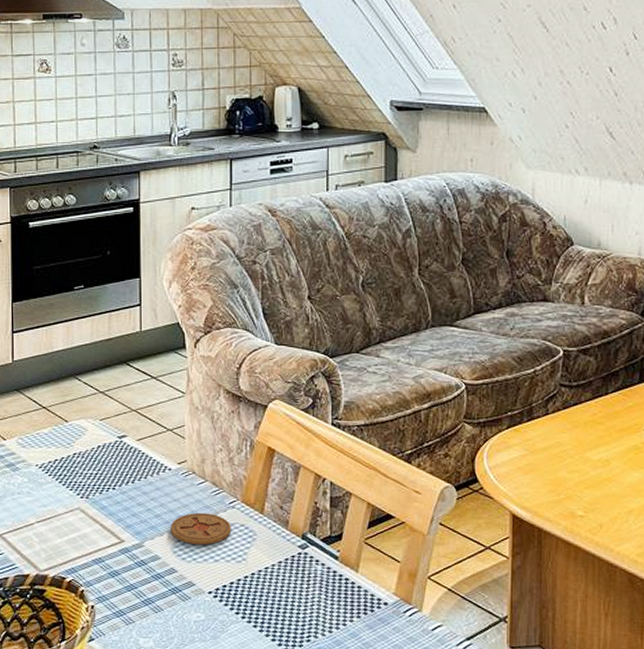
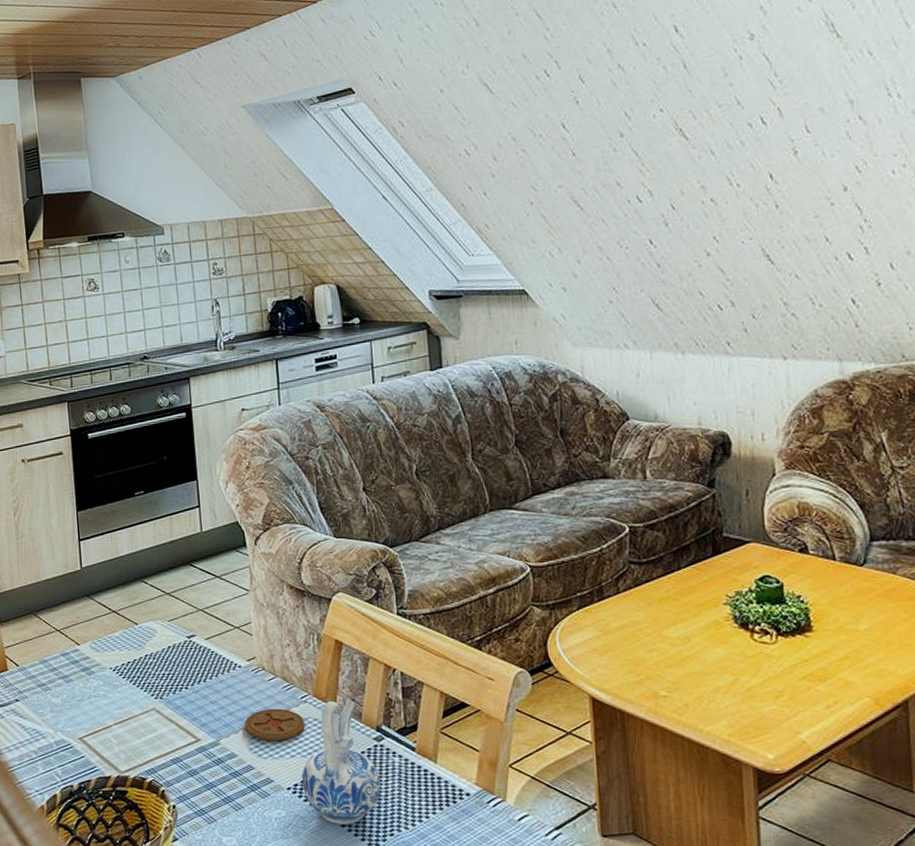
ceramic pitcher: none [224,506,302,630] -> present [302,699,381,825]

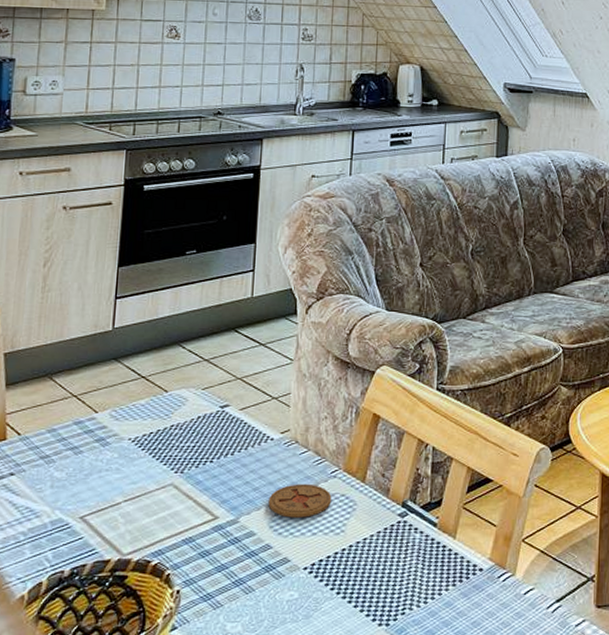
ceramic pitcher: present [302,699,381,825] -> none [320,474,399,605]

